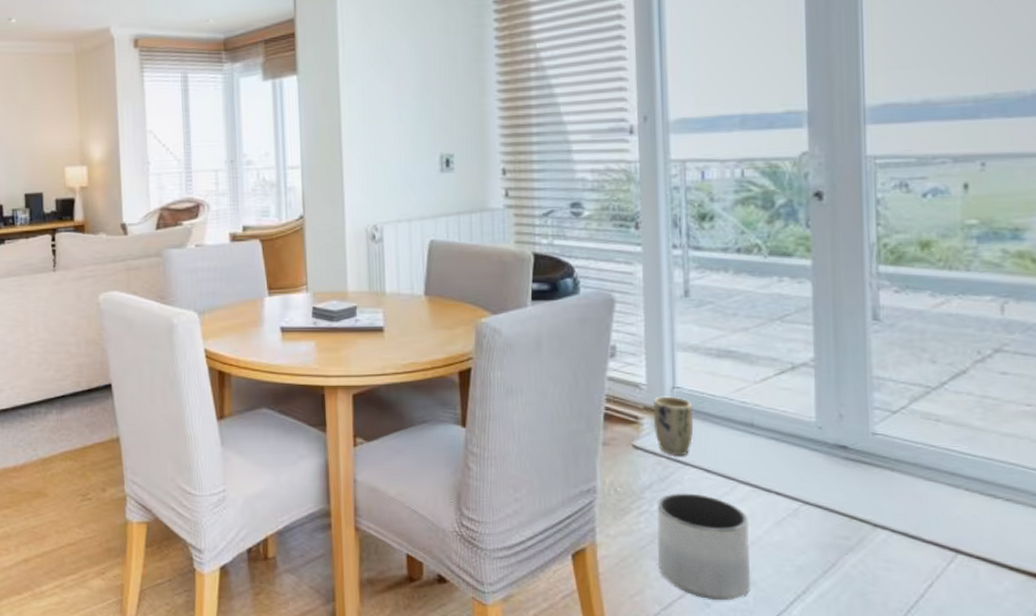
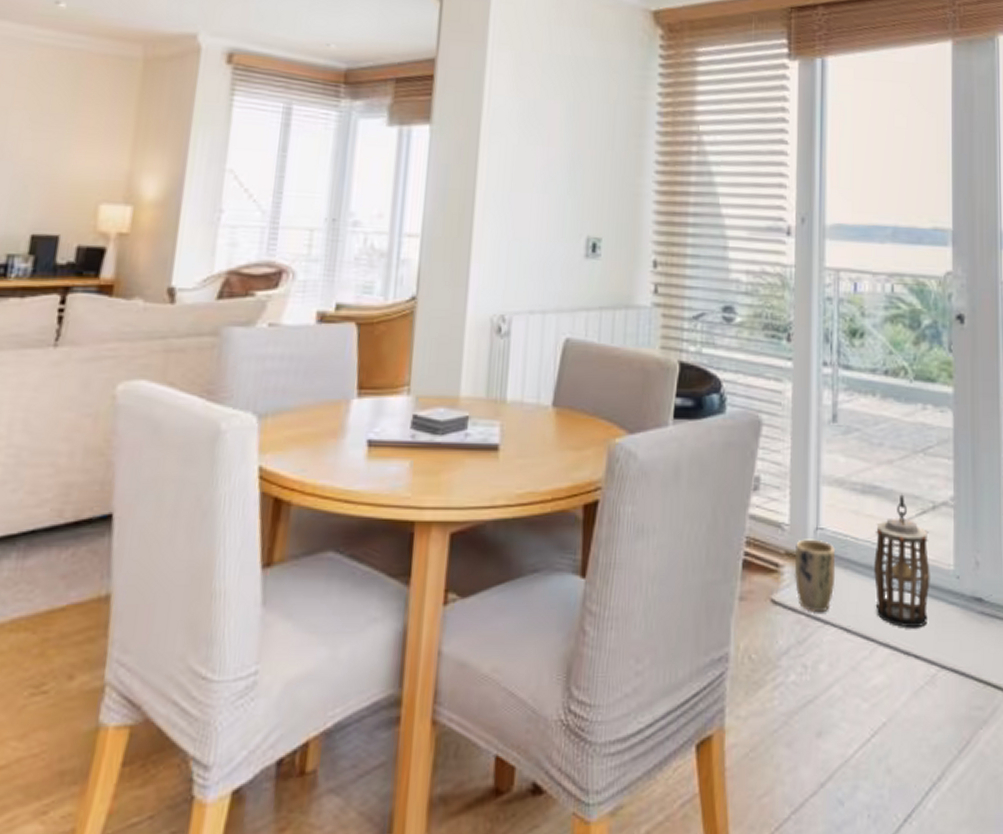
planter: present [657,493,751,601] -> none [790,659,888,796]
lantern: none [731,357,791,469] -> present [874,494,930,627]

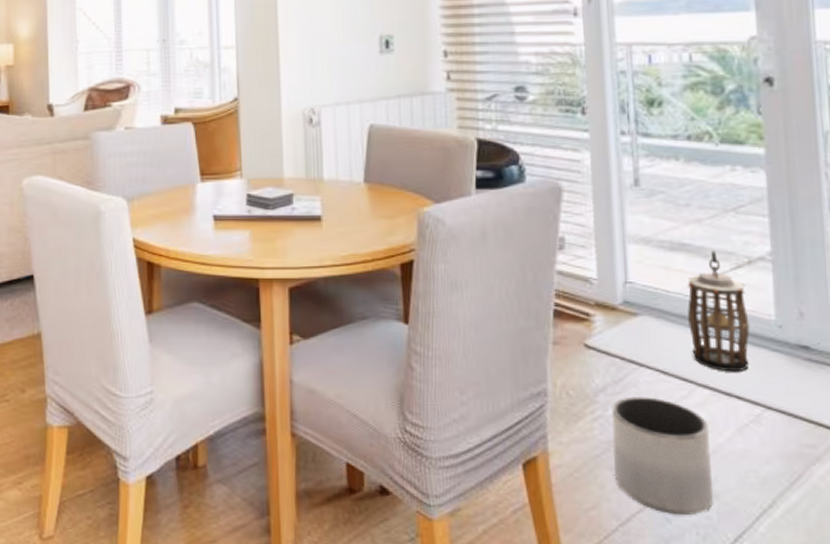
planter: none [790,659,888,796] -> present [611,396,714,516]
plant pot: present [794,539,836,611] -> none [605,291,648,355]

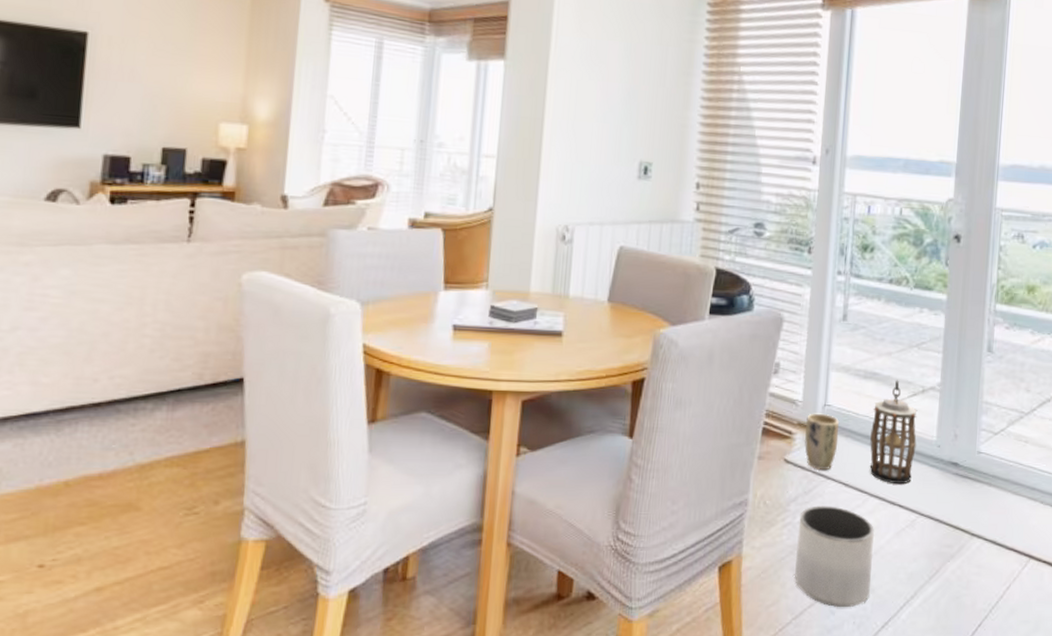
plant pot: none [605,291,648,355] -> present [804,413,840,469]

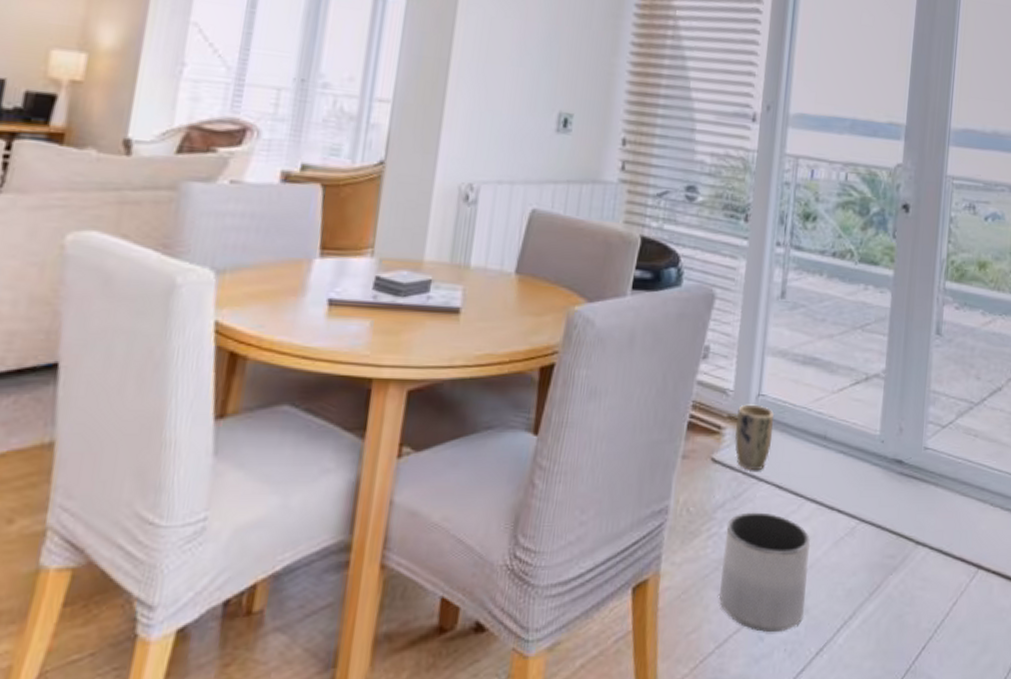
lantern: present [869,380,918,483] -> none [806,366,860,485]

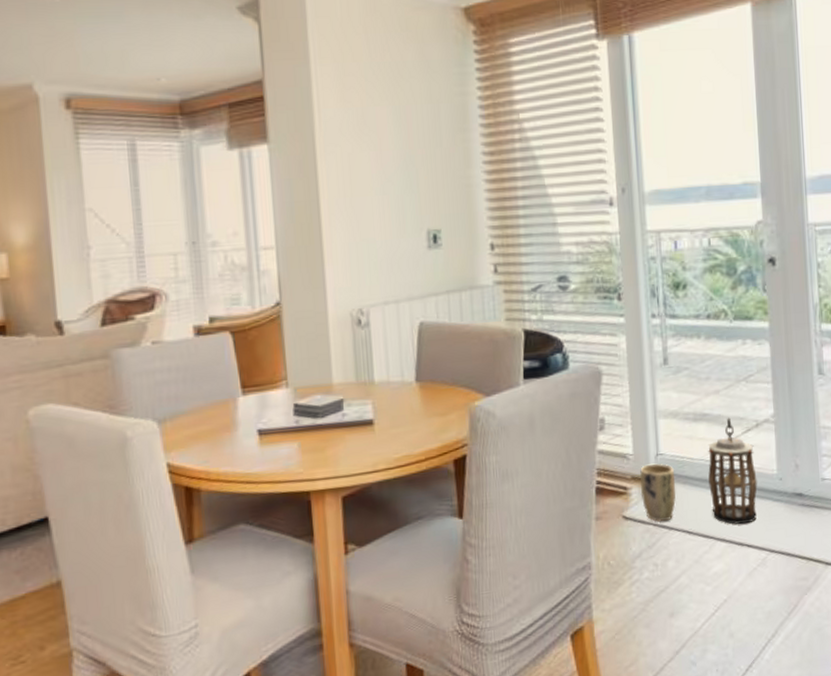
planter: present [719,512,811,633] -> none [646,556,730,658]
lantern: none [806,366,860,485] -> present [707,417,757,524]

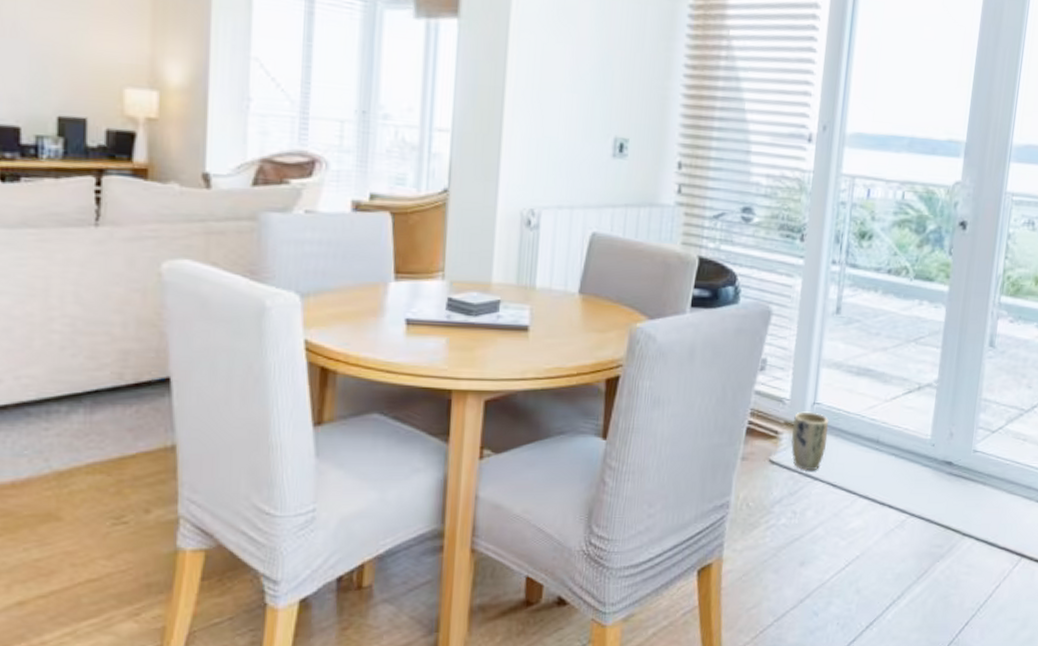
lantern: present [707,417,757,524] -> none [859,376,912,484]

